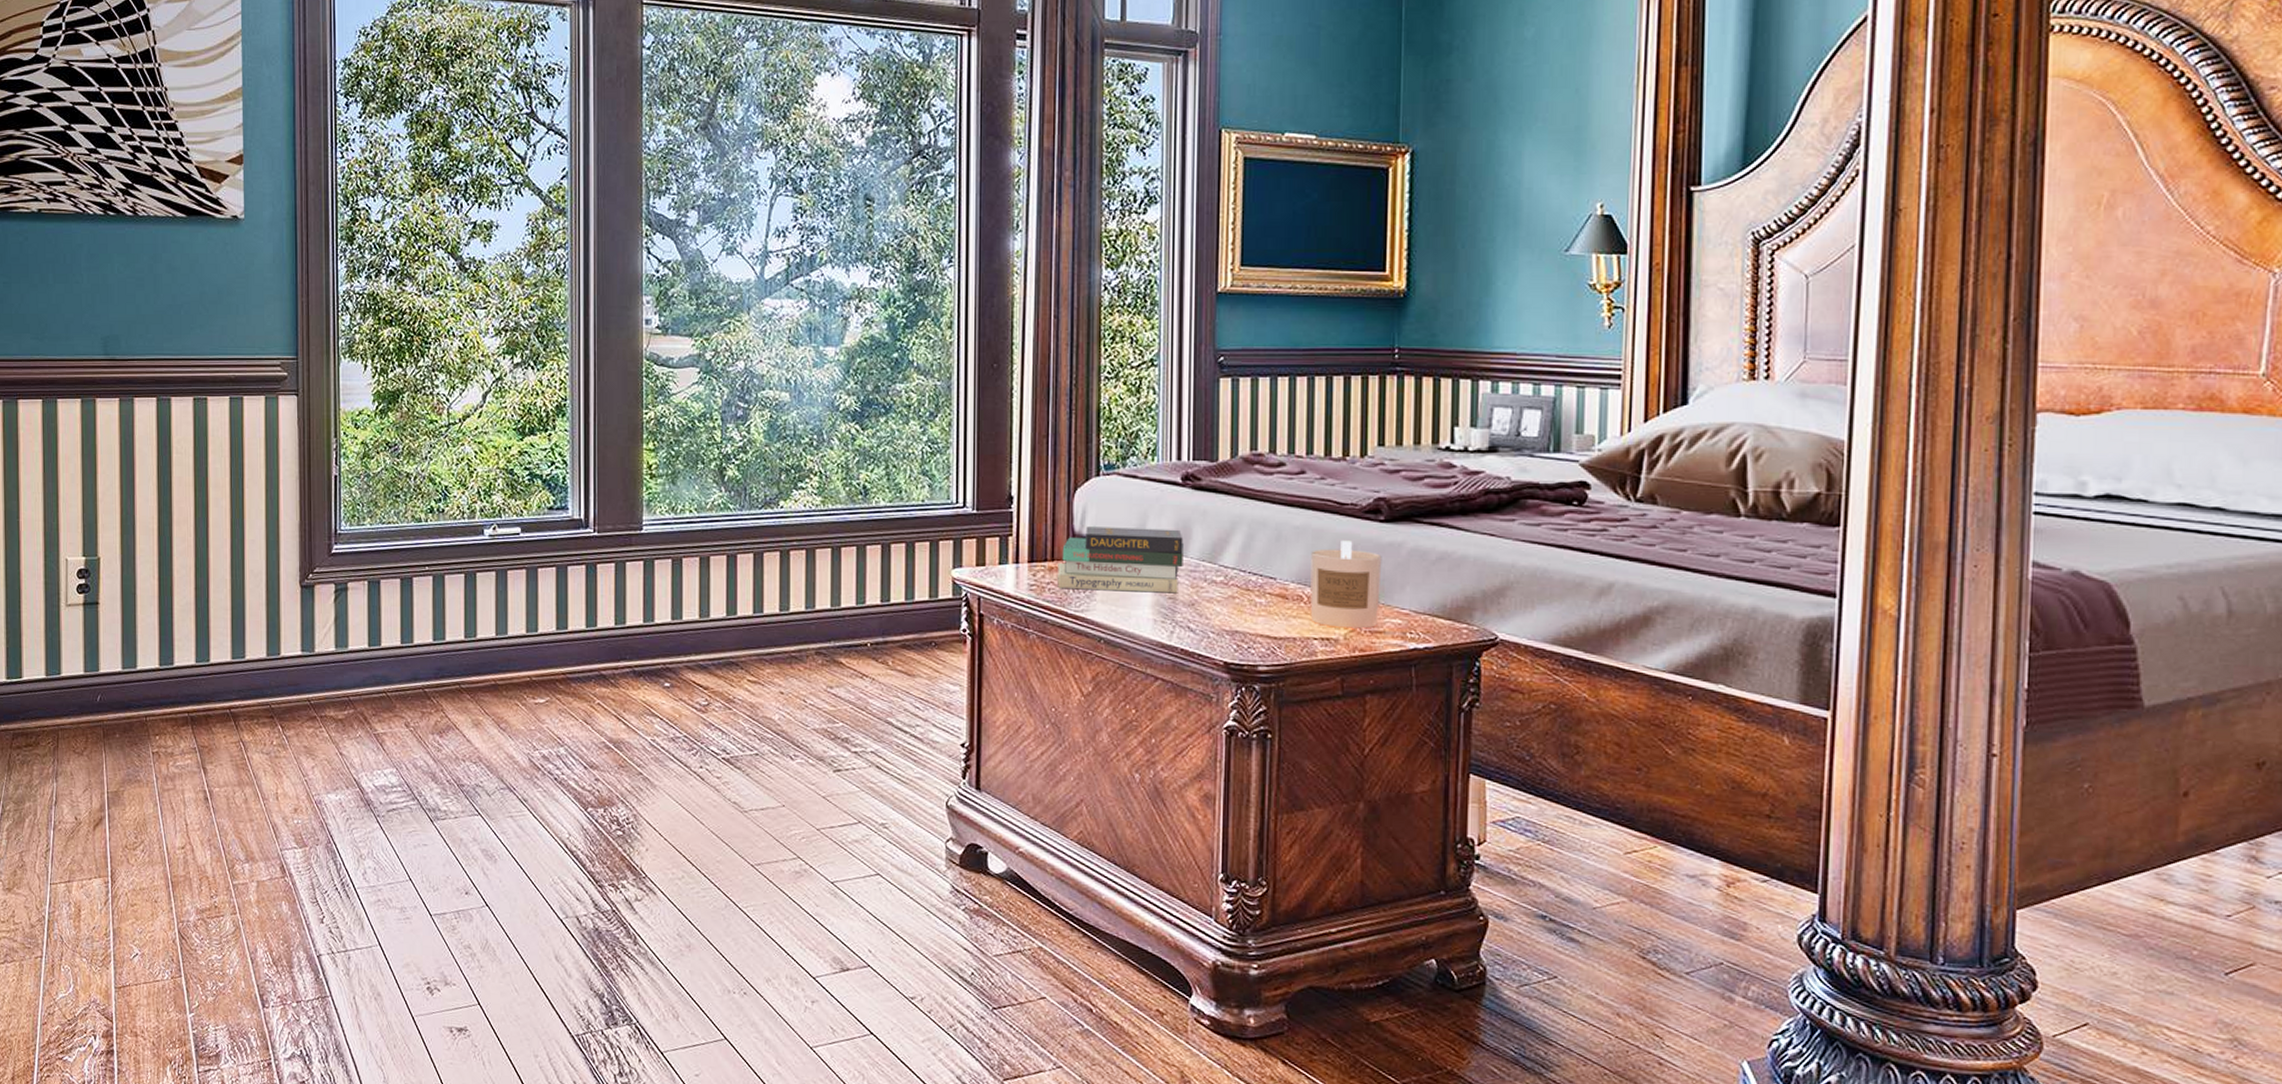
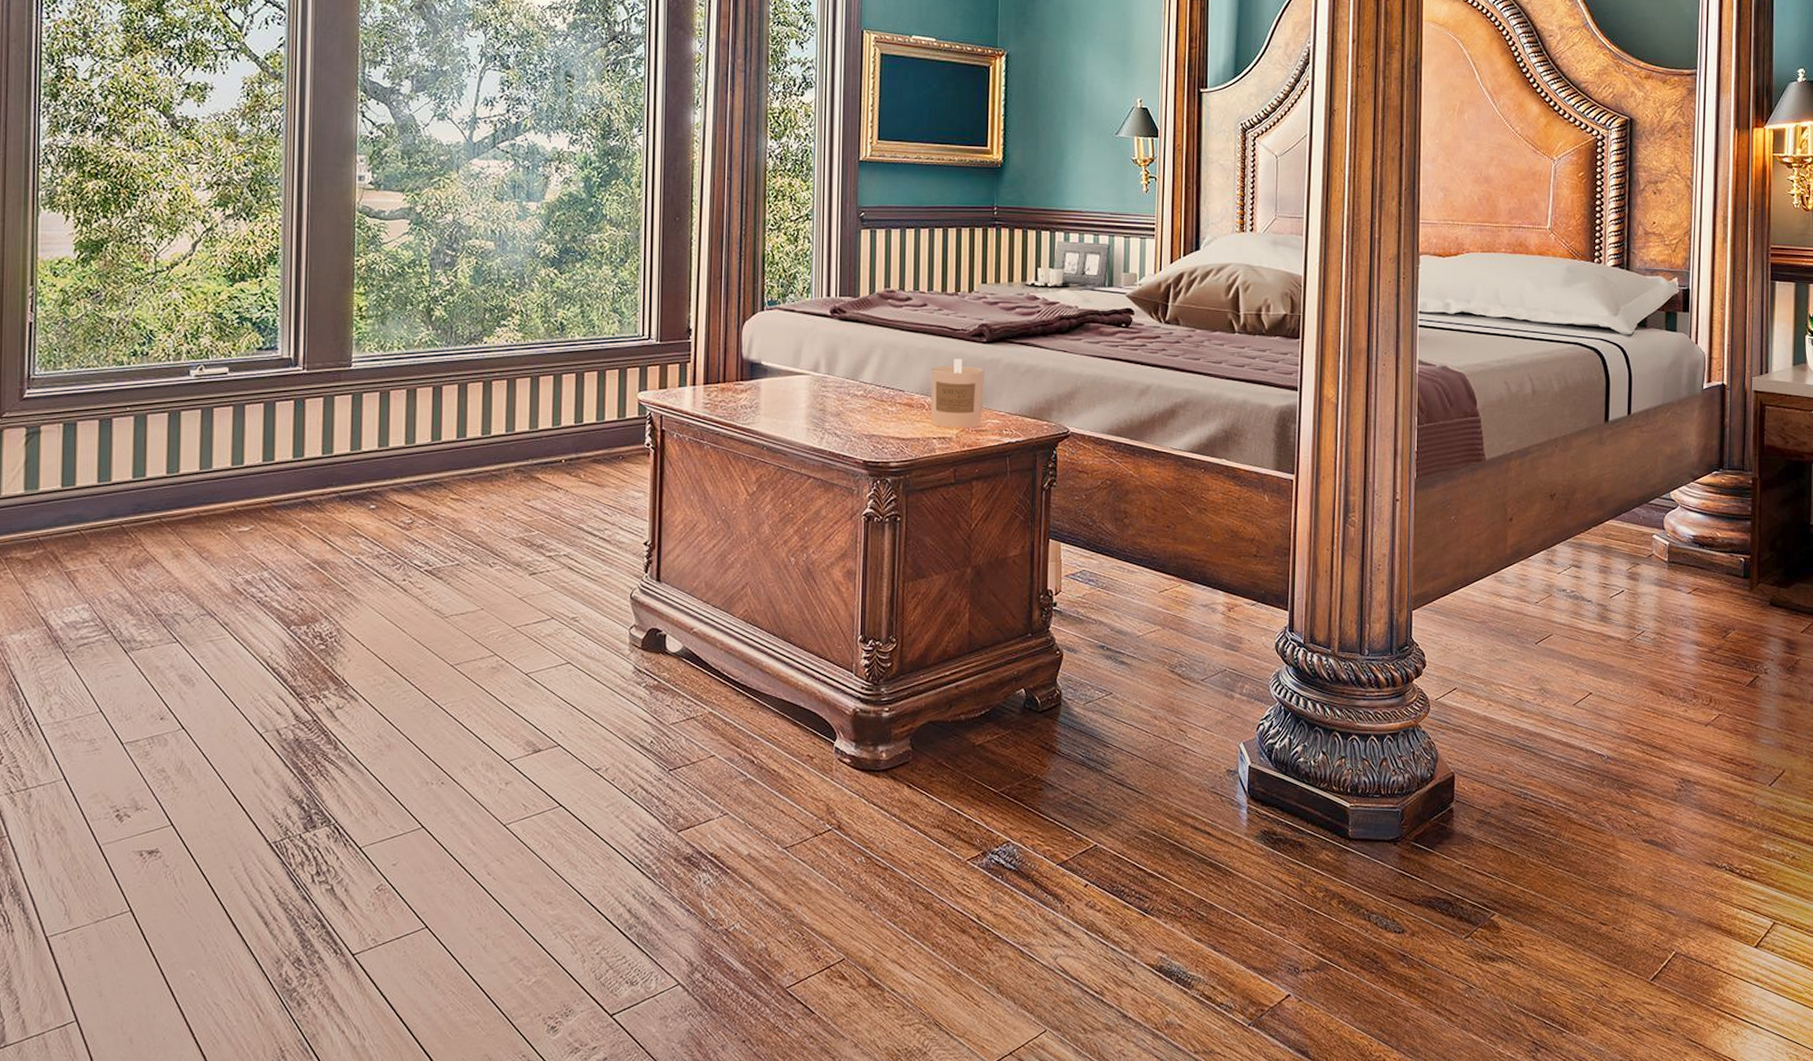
books: present [1058,526,1185,594] -> none [728,353,833,406]

